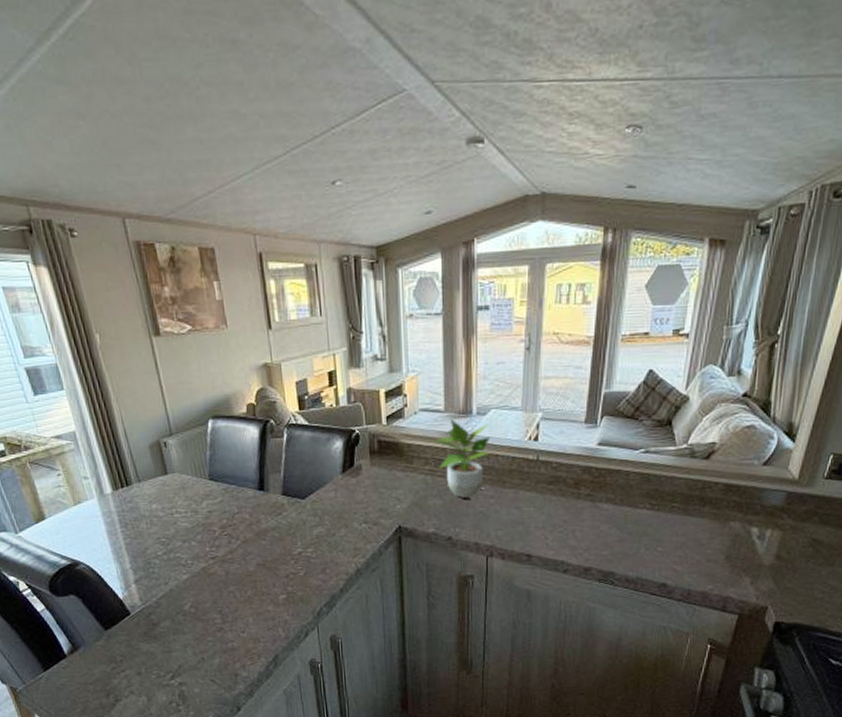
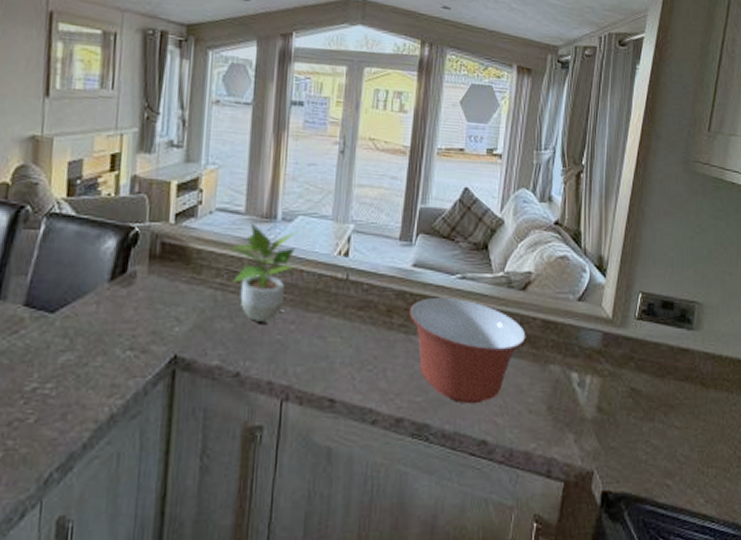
mixing bowl: none [595,470,708,556] -> present [409,298,526,404]

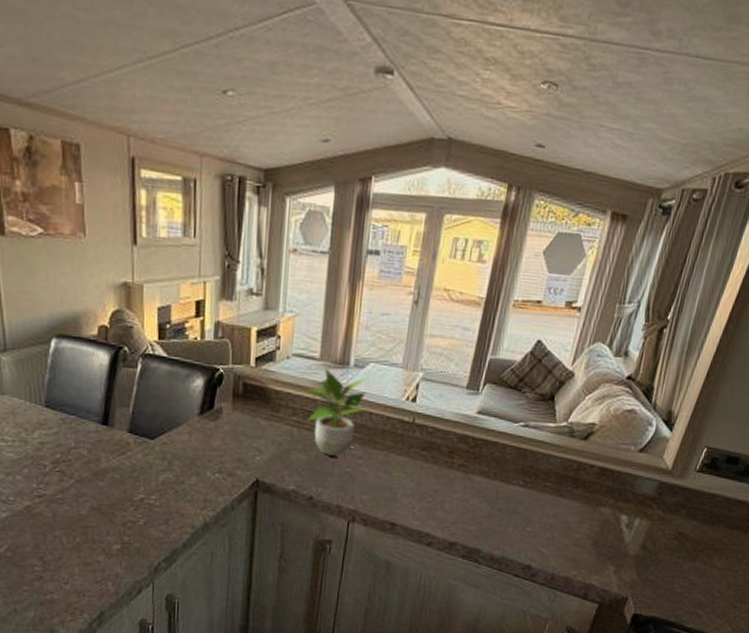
mixing bowl: present [409,298,526,404] -> none [469,442,582,536]

